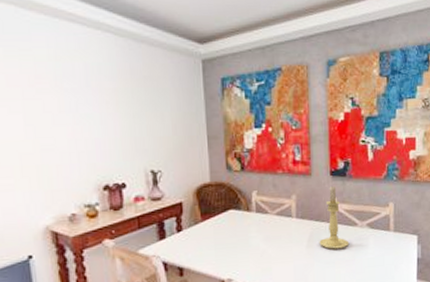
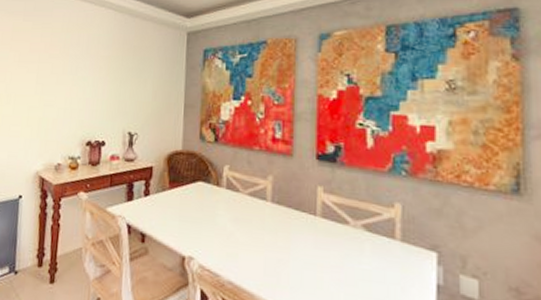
candle holder: present [319,186,350,249] -> none [297,172,338,249]

